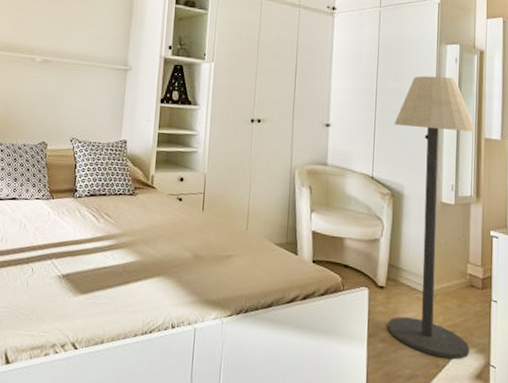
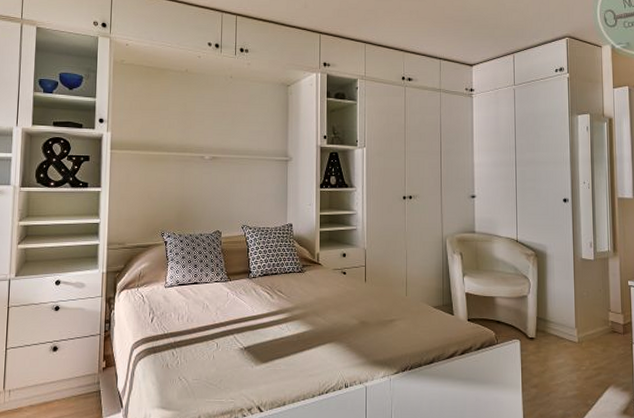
floor lamp: present [388,75,476,360] -> none [534,144,616,399]

